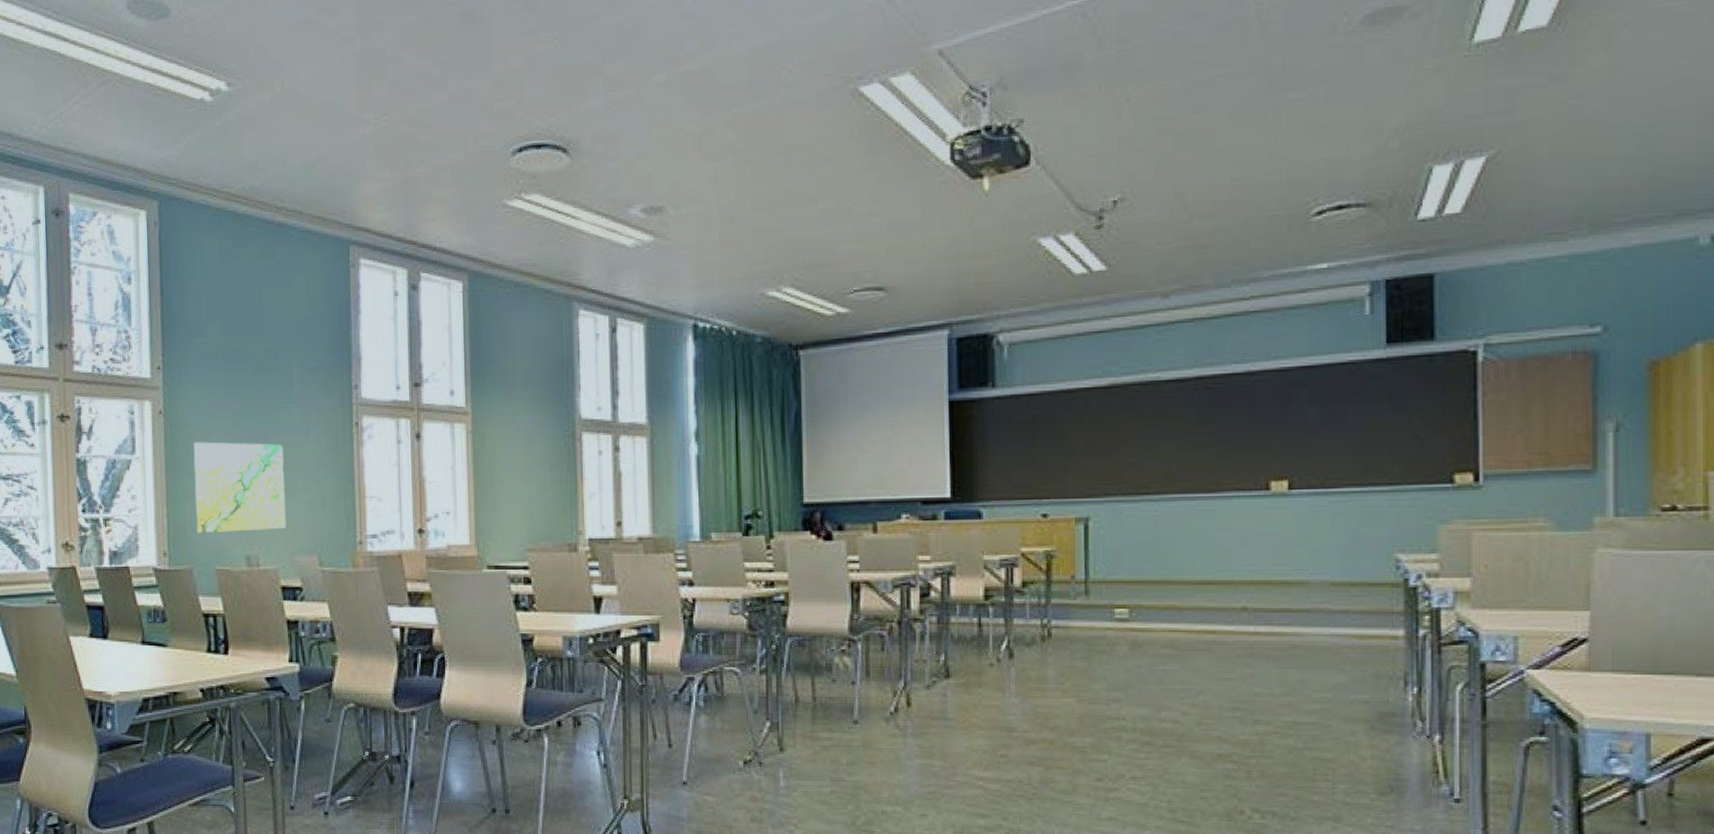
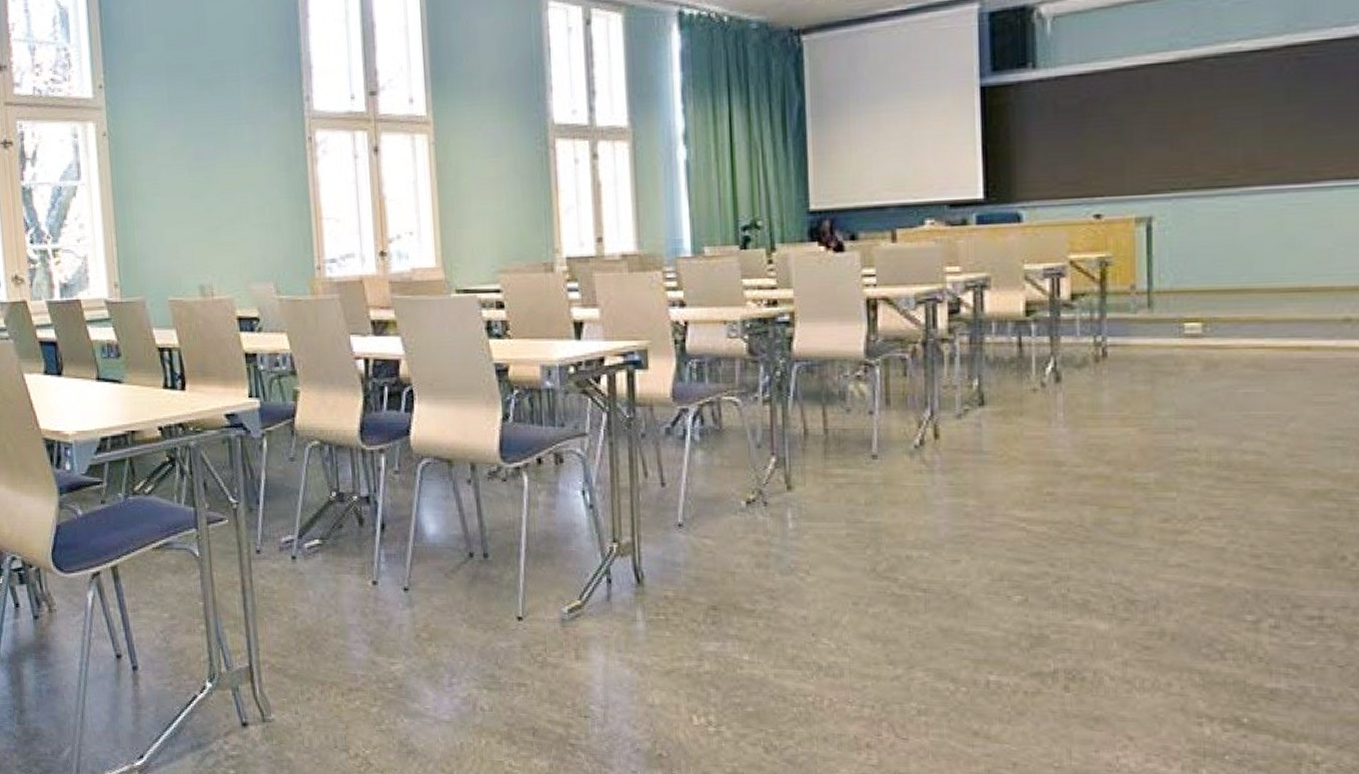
map: present [193,442,287,534] -> none [139,163,240,263]

